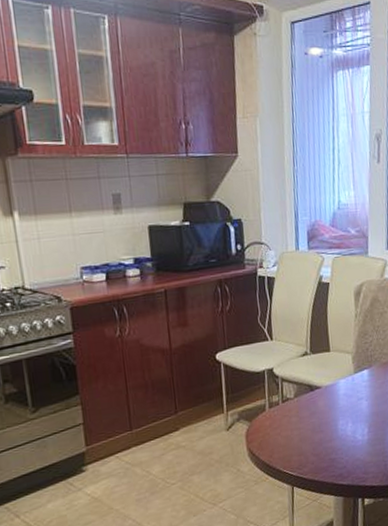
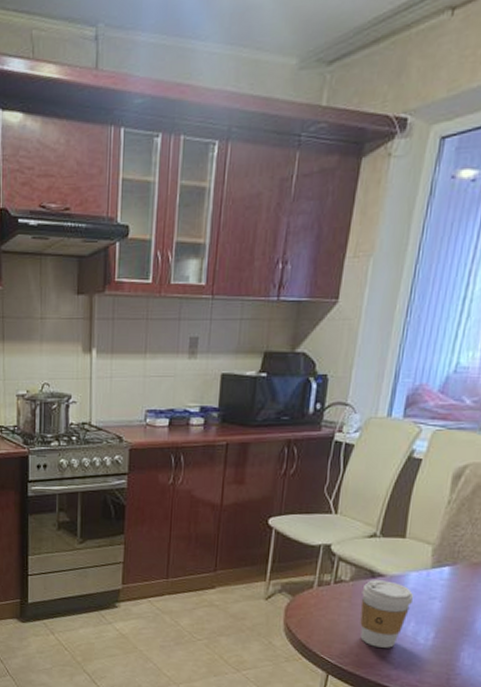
coffee cup: none [305,391,347,452] -> present [360,580,414,648]

